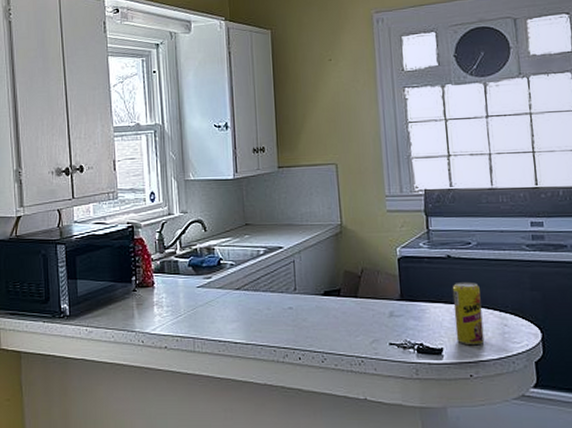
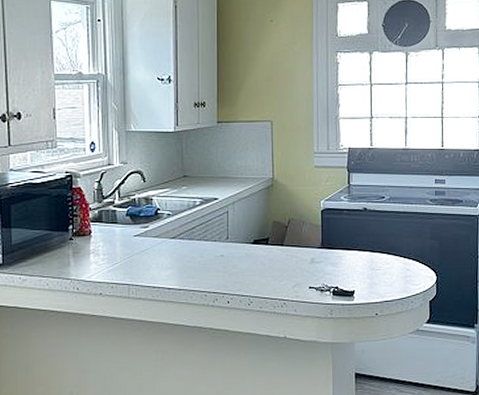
beverage can: present [452,281,485,344] -> none [366,231,390,287]

